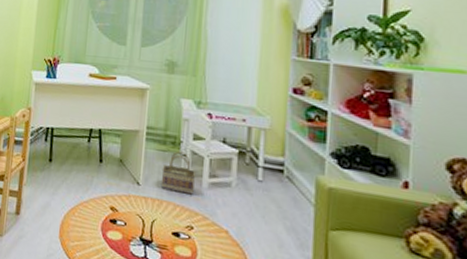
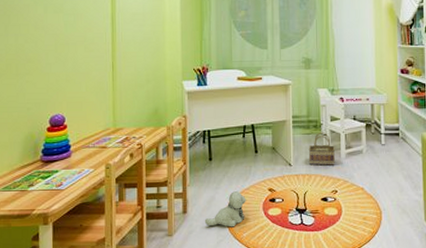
plush toy: none [36,201,84,243] -> present [204,191,246,227]

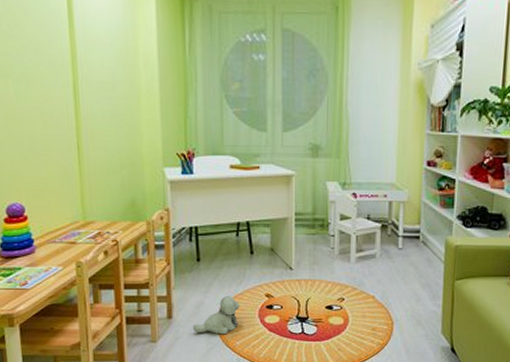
basket: present [308,132,336,166] -> none [312,232,345,270]

